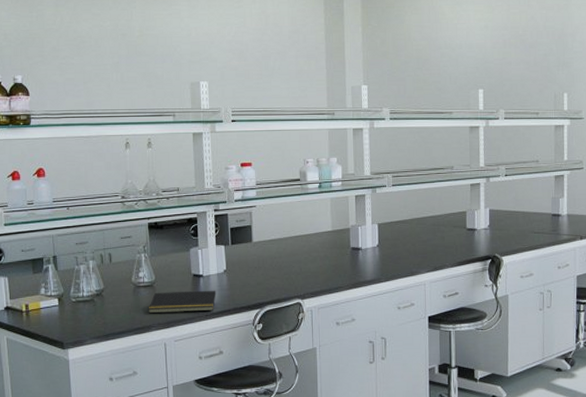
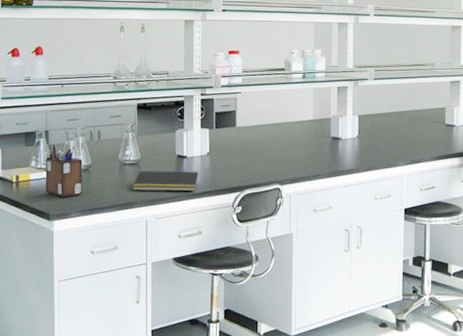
desk organizer: none [56,269,96,324] -> present [45,144,83,197]

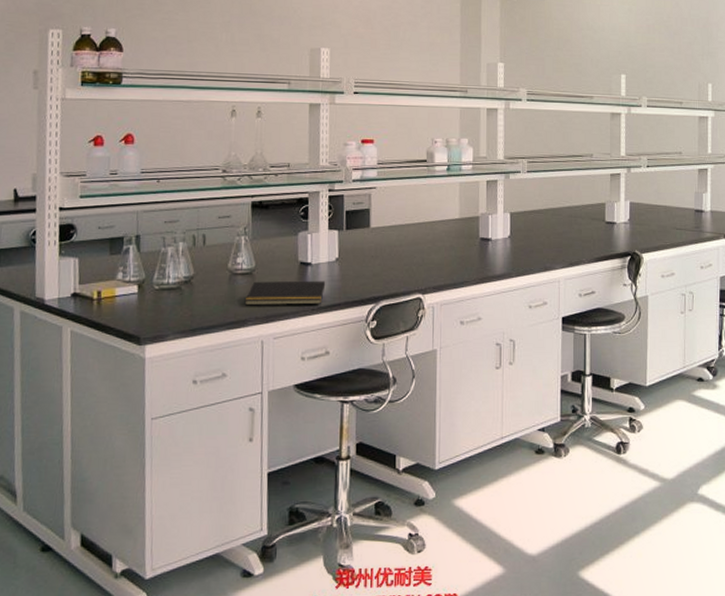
desk organizer: present [45,144,83,197] -> none [135,251,183,316]

